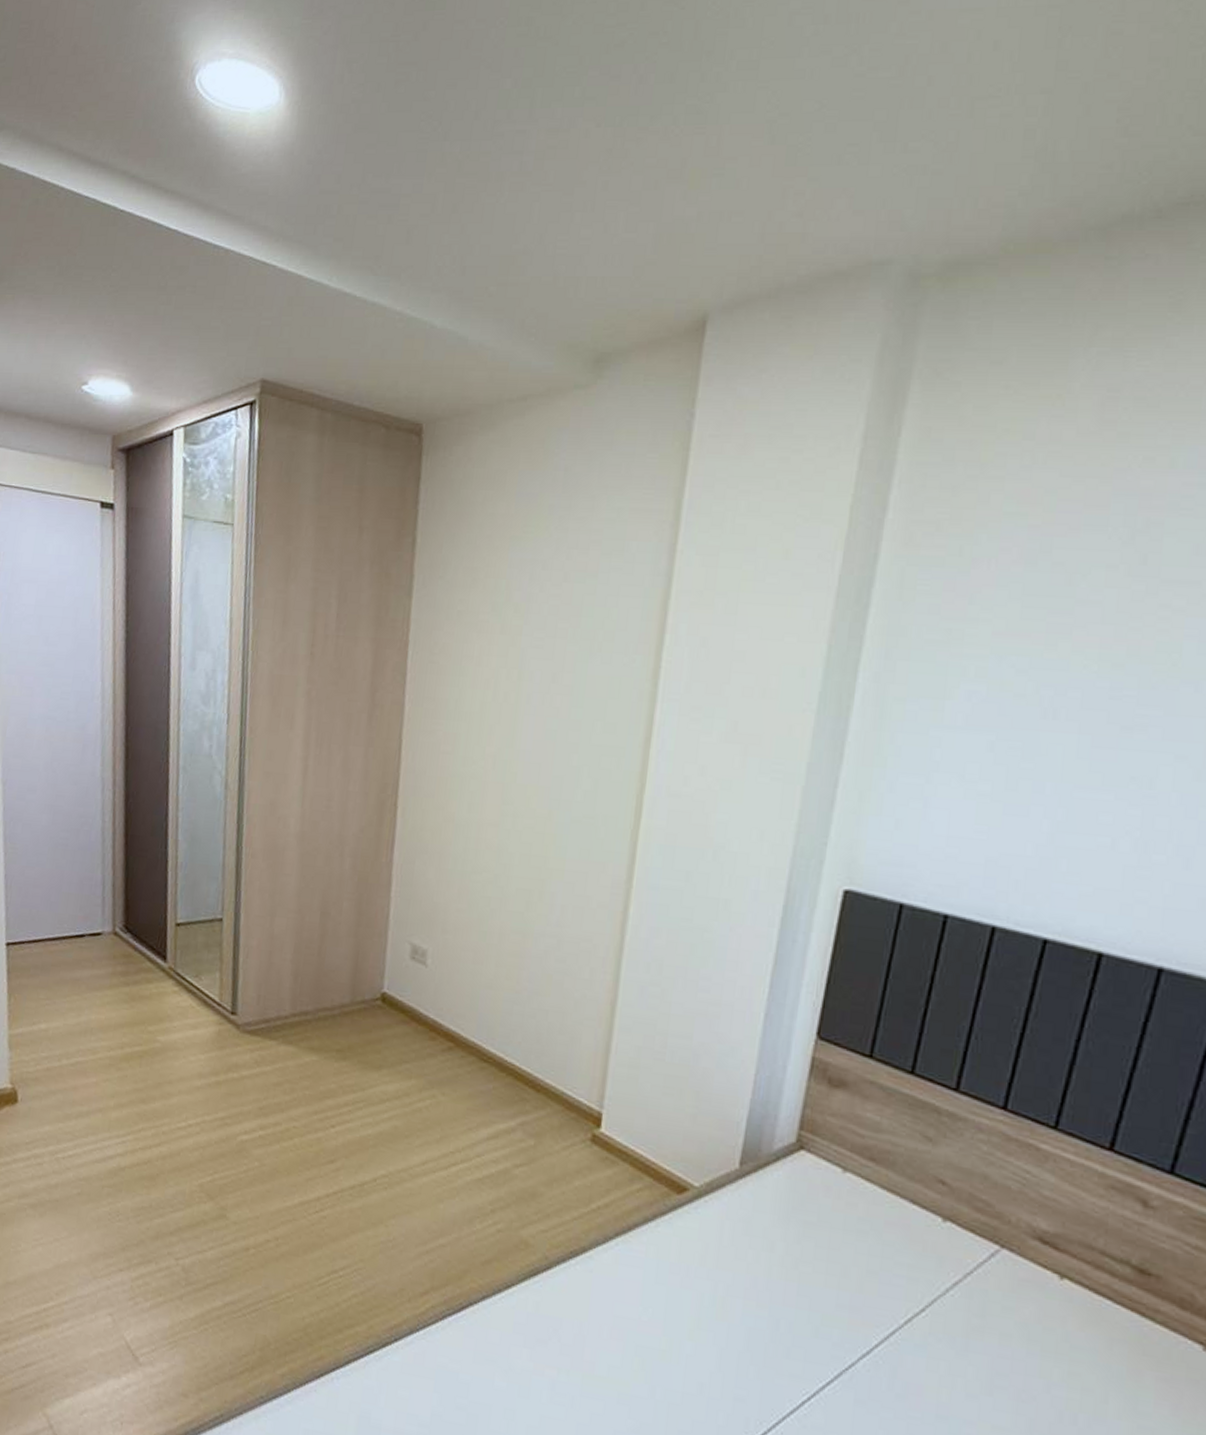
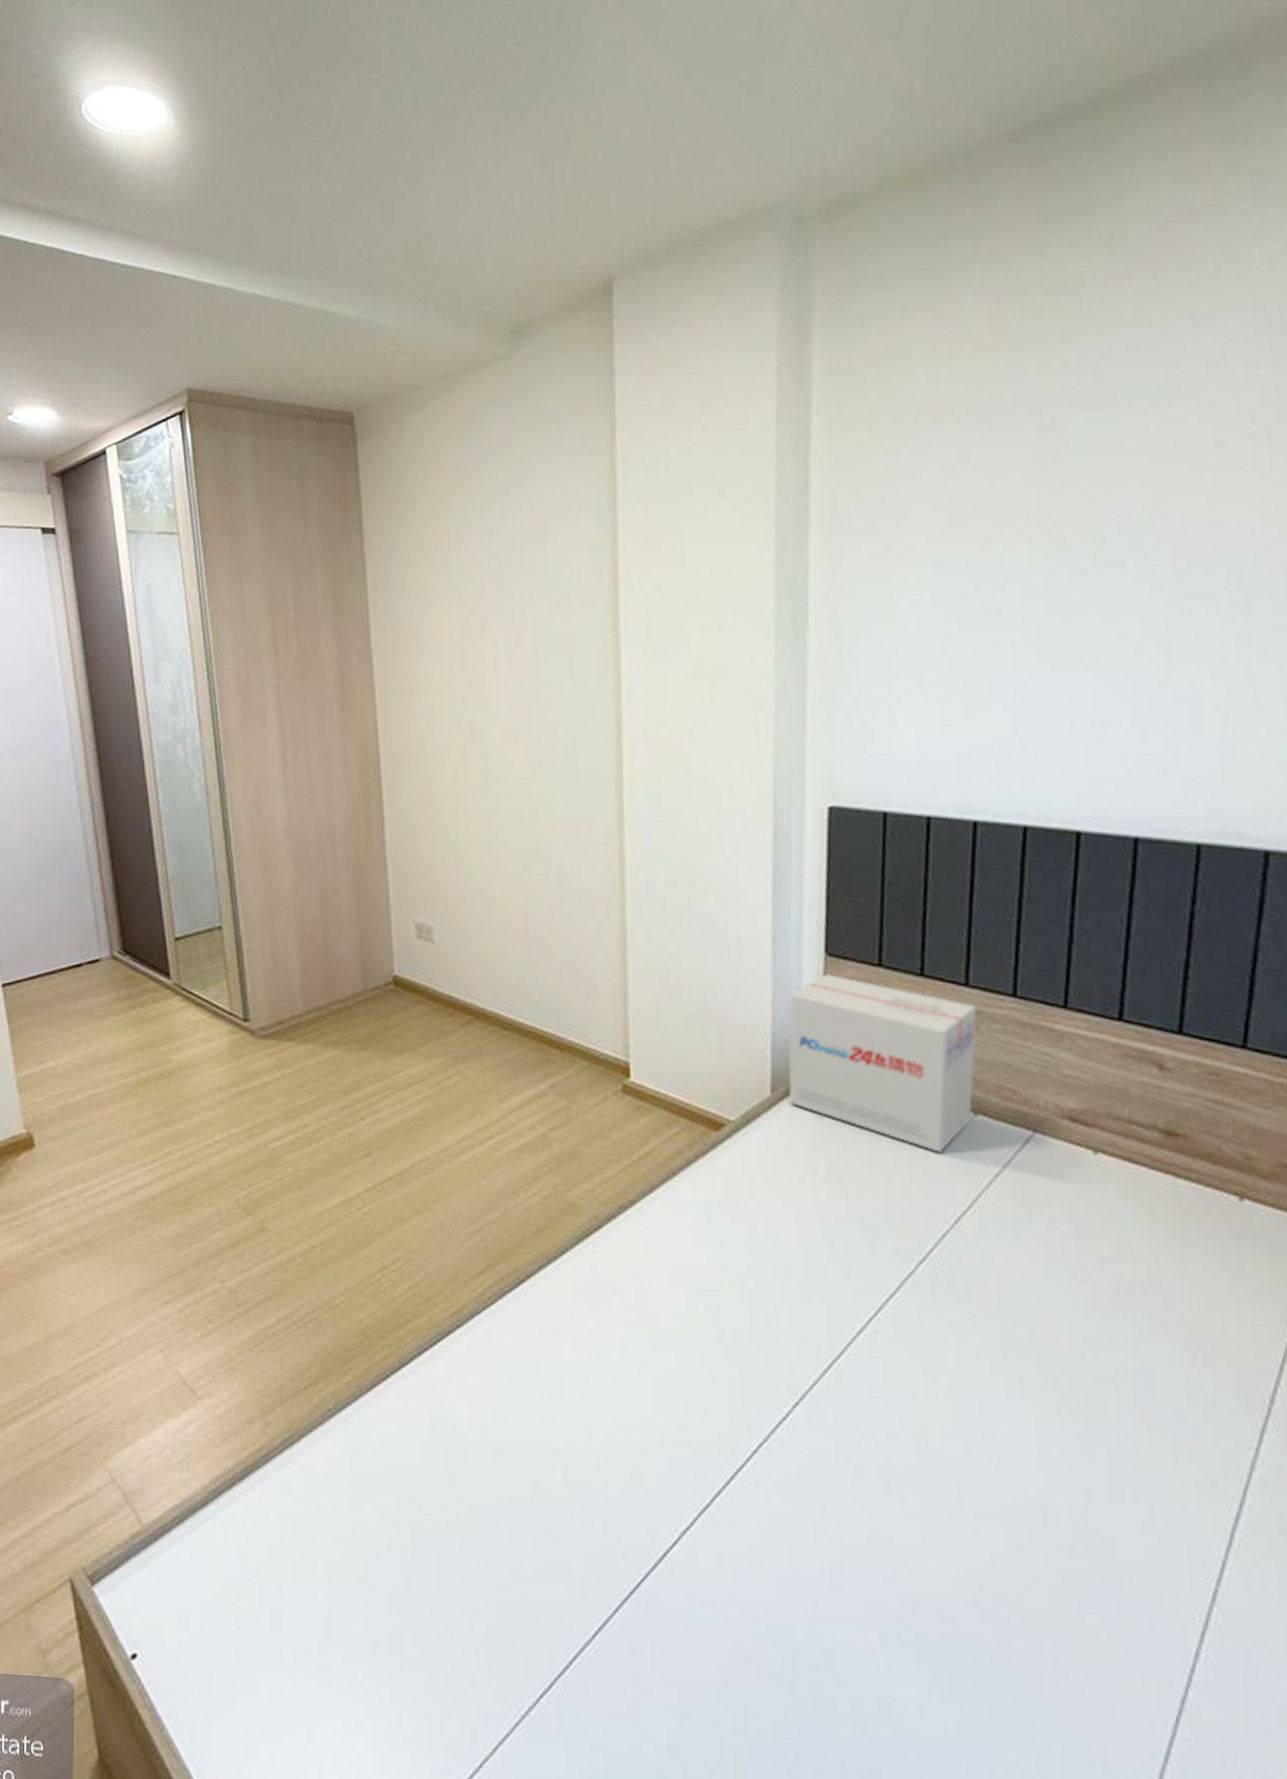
cardboard box: none [755,1057,964,1252] -> present [788,974,977,1153]

